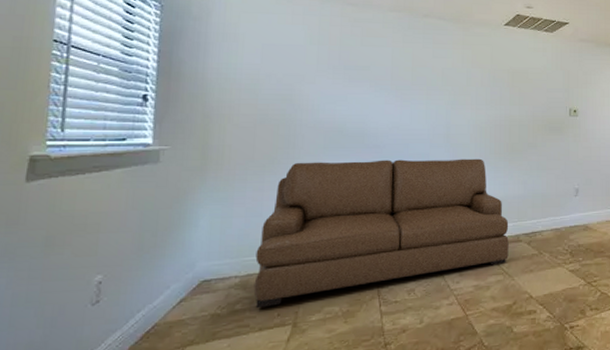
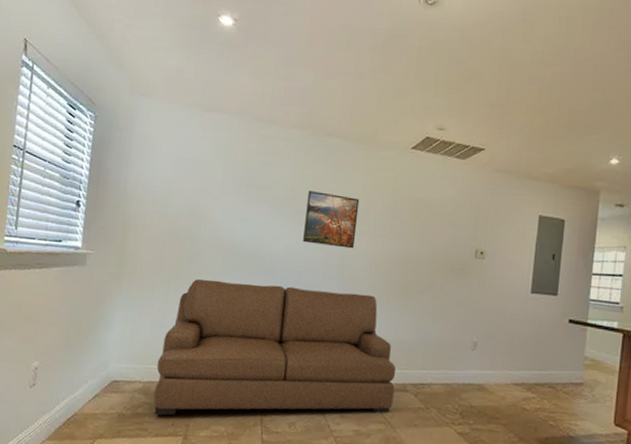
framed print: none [407,68,460,118] -> present [303,191,360,249]

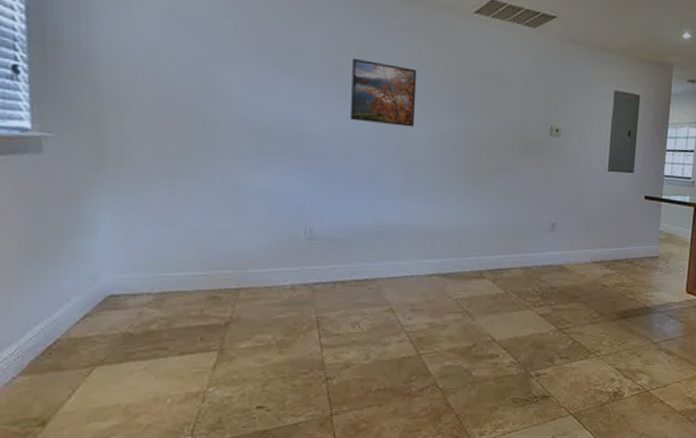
sofa: present [153,278,396,416] -> none [171,165,471,331]

